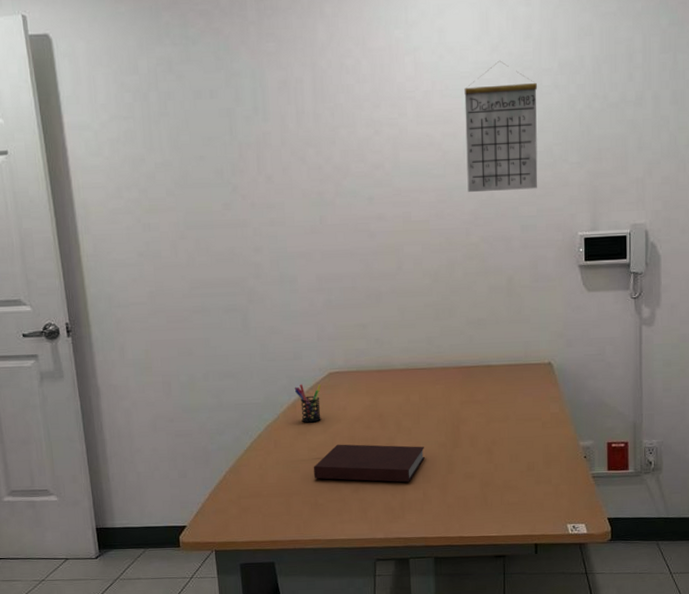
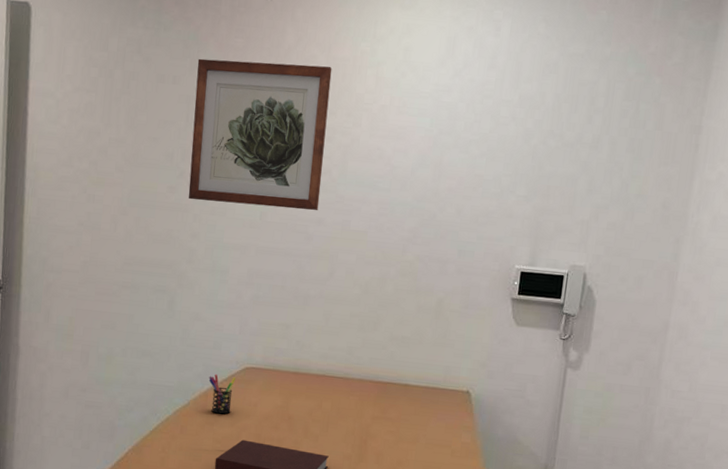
wall art: none [232,58,377,214] -> present [188,58,332,211]
calendar: present [464,60,538,193] -> none [410,85,496,216]

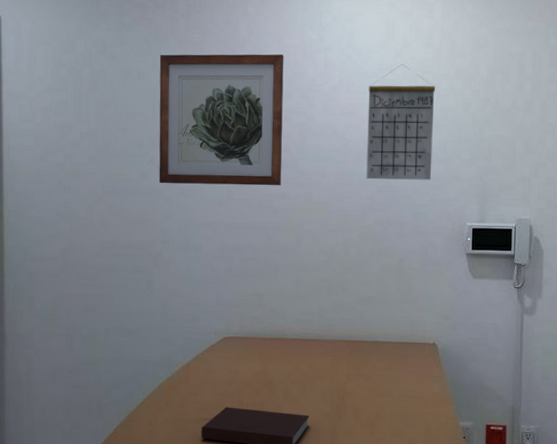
pen holder: present [208,374,236,415] -> none [190,346,216,384]
calendar: none [410,85,496,216] -> present [366,64,436,180]

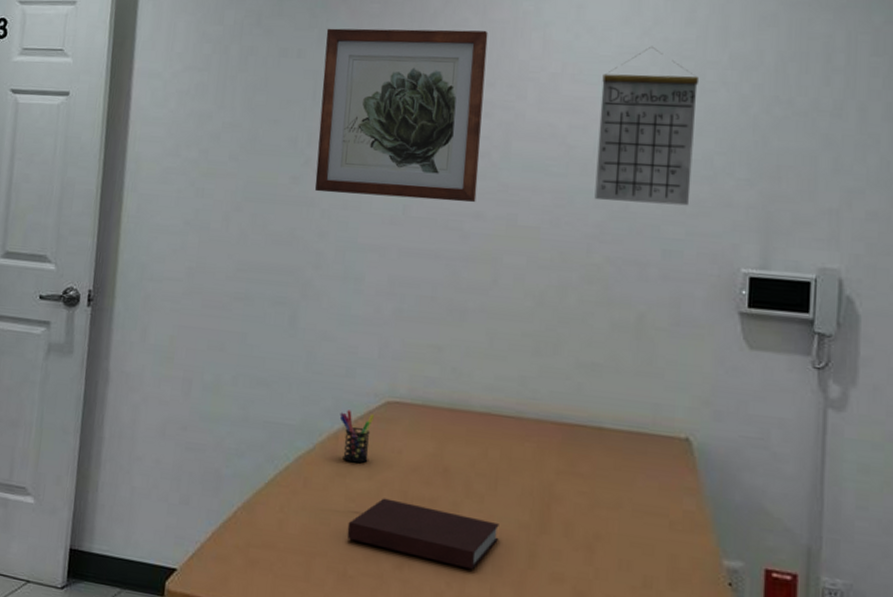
pen holder: none [190,346,216,384] -> present [339,409,375,464]

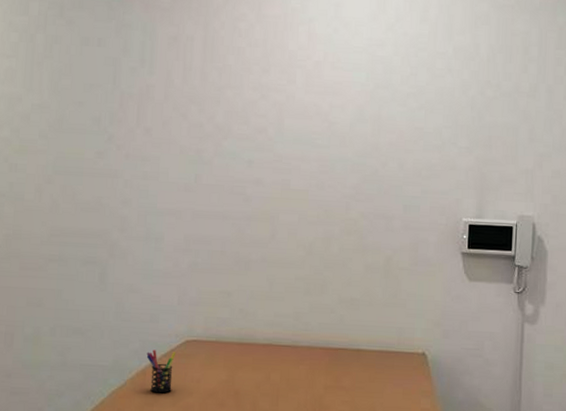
wall art: present [314,28,488,203] -> none [117,20,263,171]
calendar: present [594,46,700,206] -> none [351,39,431,170]

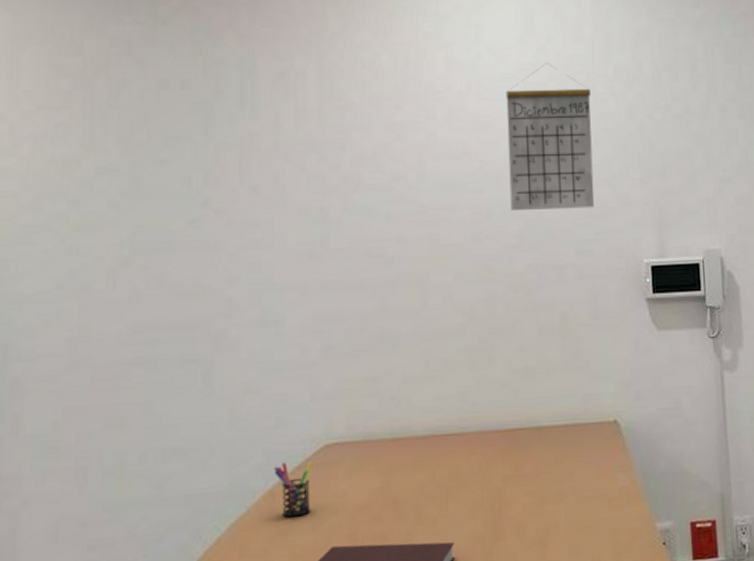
calendar: none [351,39,431,170] -> present [506,62,595,211]

